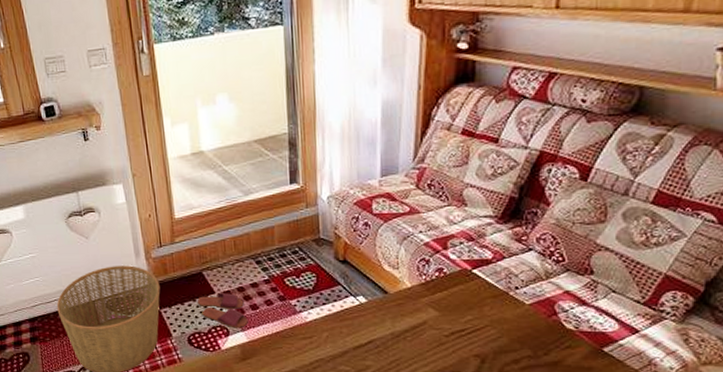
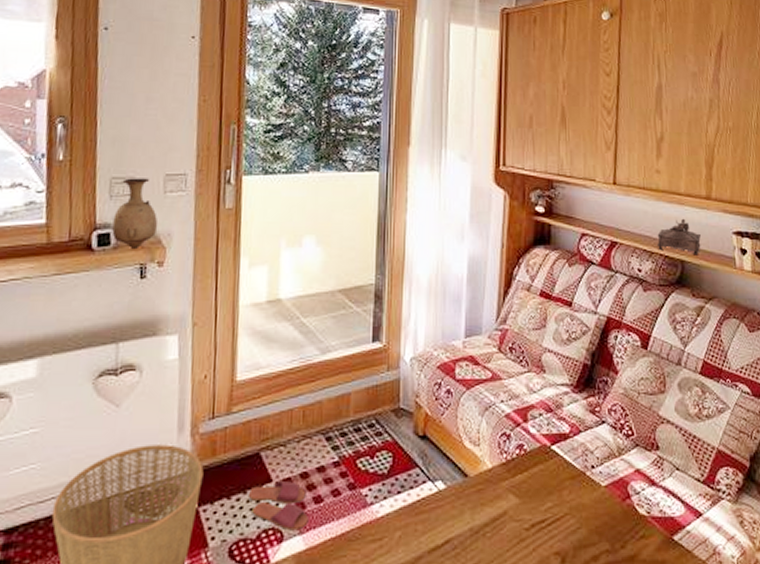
vase: none [53,55,90,118] -> present [112,178,158,250]
decorative box: none [608,38,672,80] -> present [656,218,702,256]

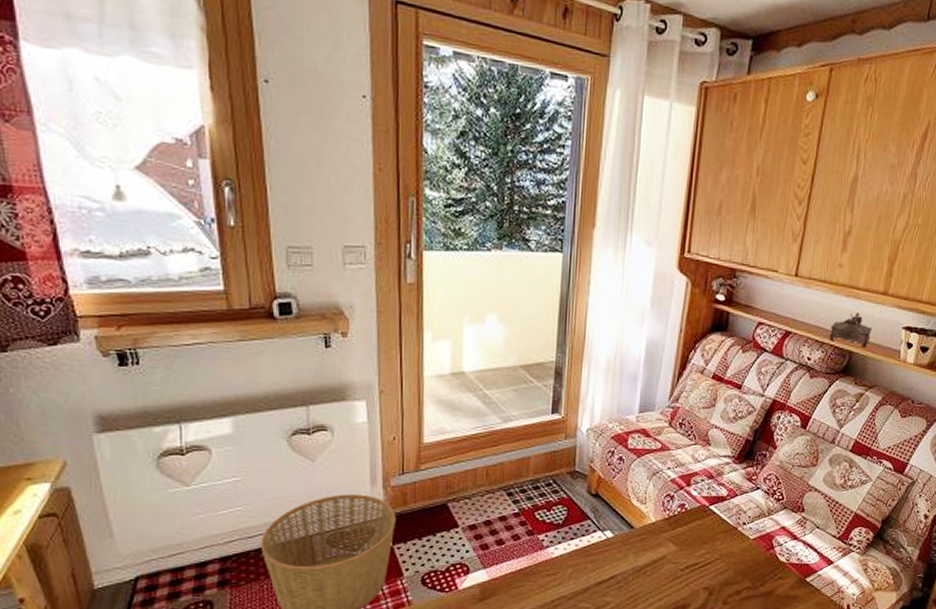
vase: present [112,178,158,250] -> none [293,248,339,320]
slippers: present [249,481,309,530] -> none [438,527,492,565]

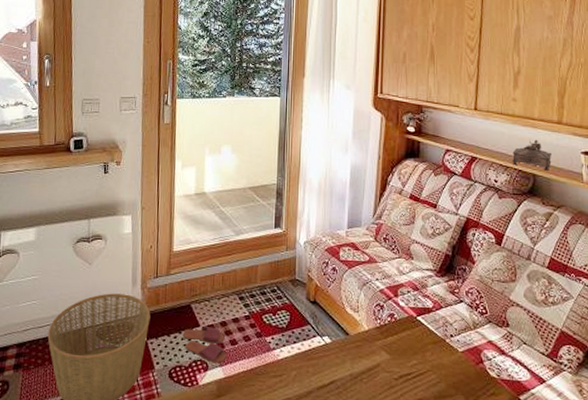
slippers: none [438,527,492,565] -> present [183,326,227,362]

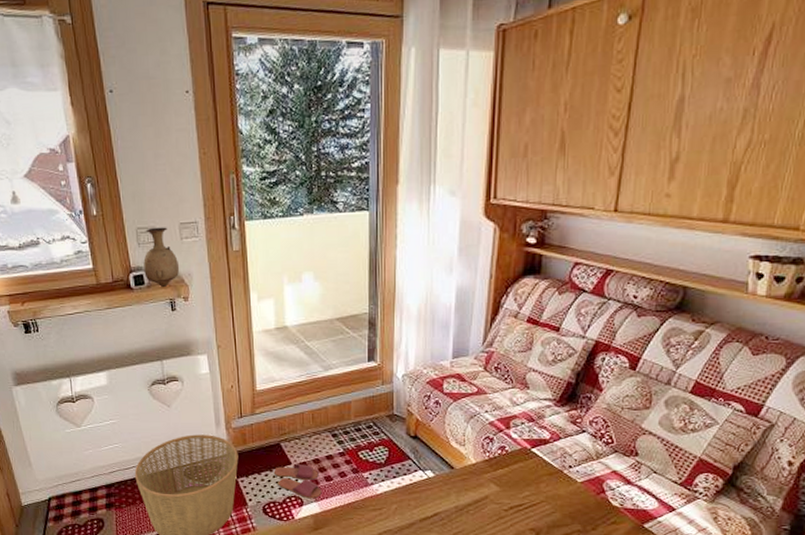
vase: none [84,99,116,153] -> present [143,227,180,288]
decorative box: present [511,139,553,171] -> none [657,243,712,281]

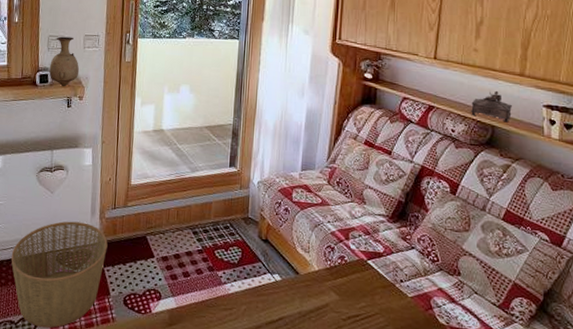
slippers: present [274,464,322,498] -> none [138,258,179,293]
decorative box: none [657,243,712,281] -> present [470,90,513,123]

